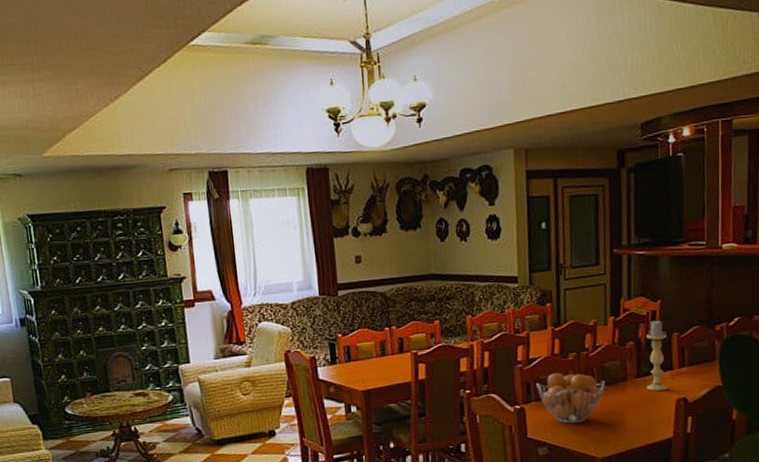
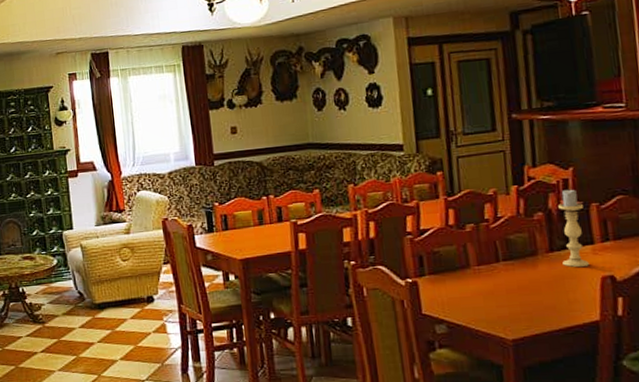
fruit basket: present [536,373,606,424] -> none [430,245,512,300]

